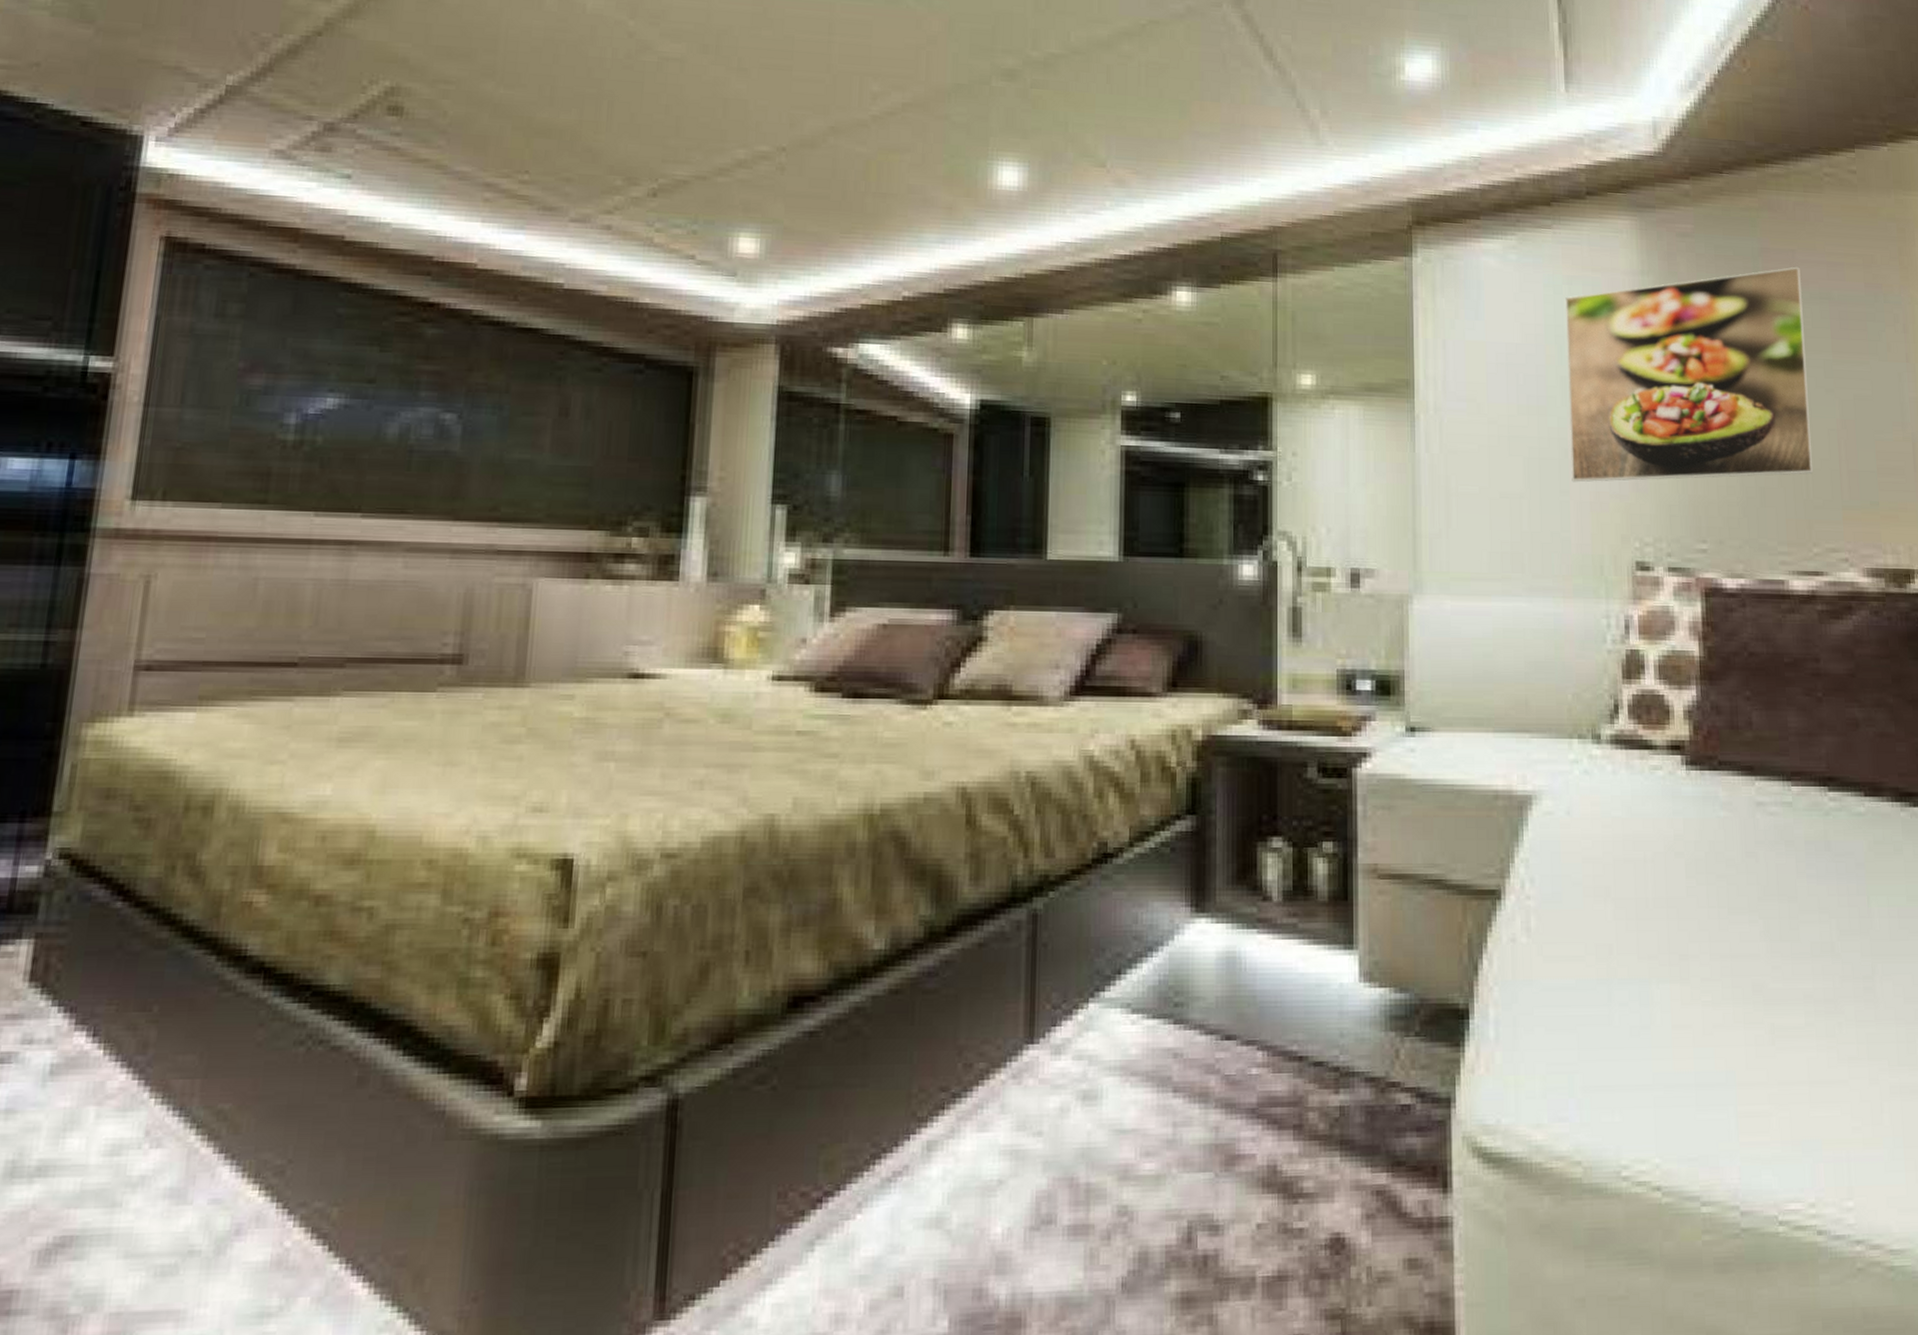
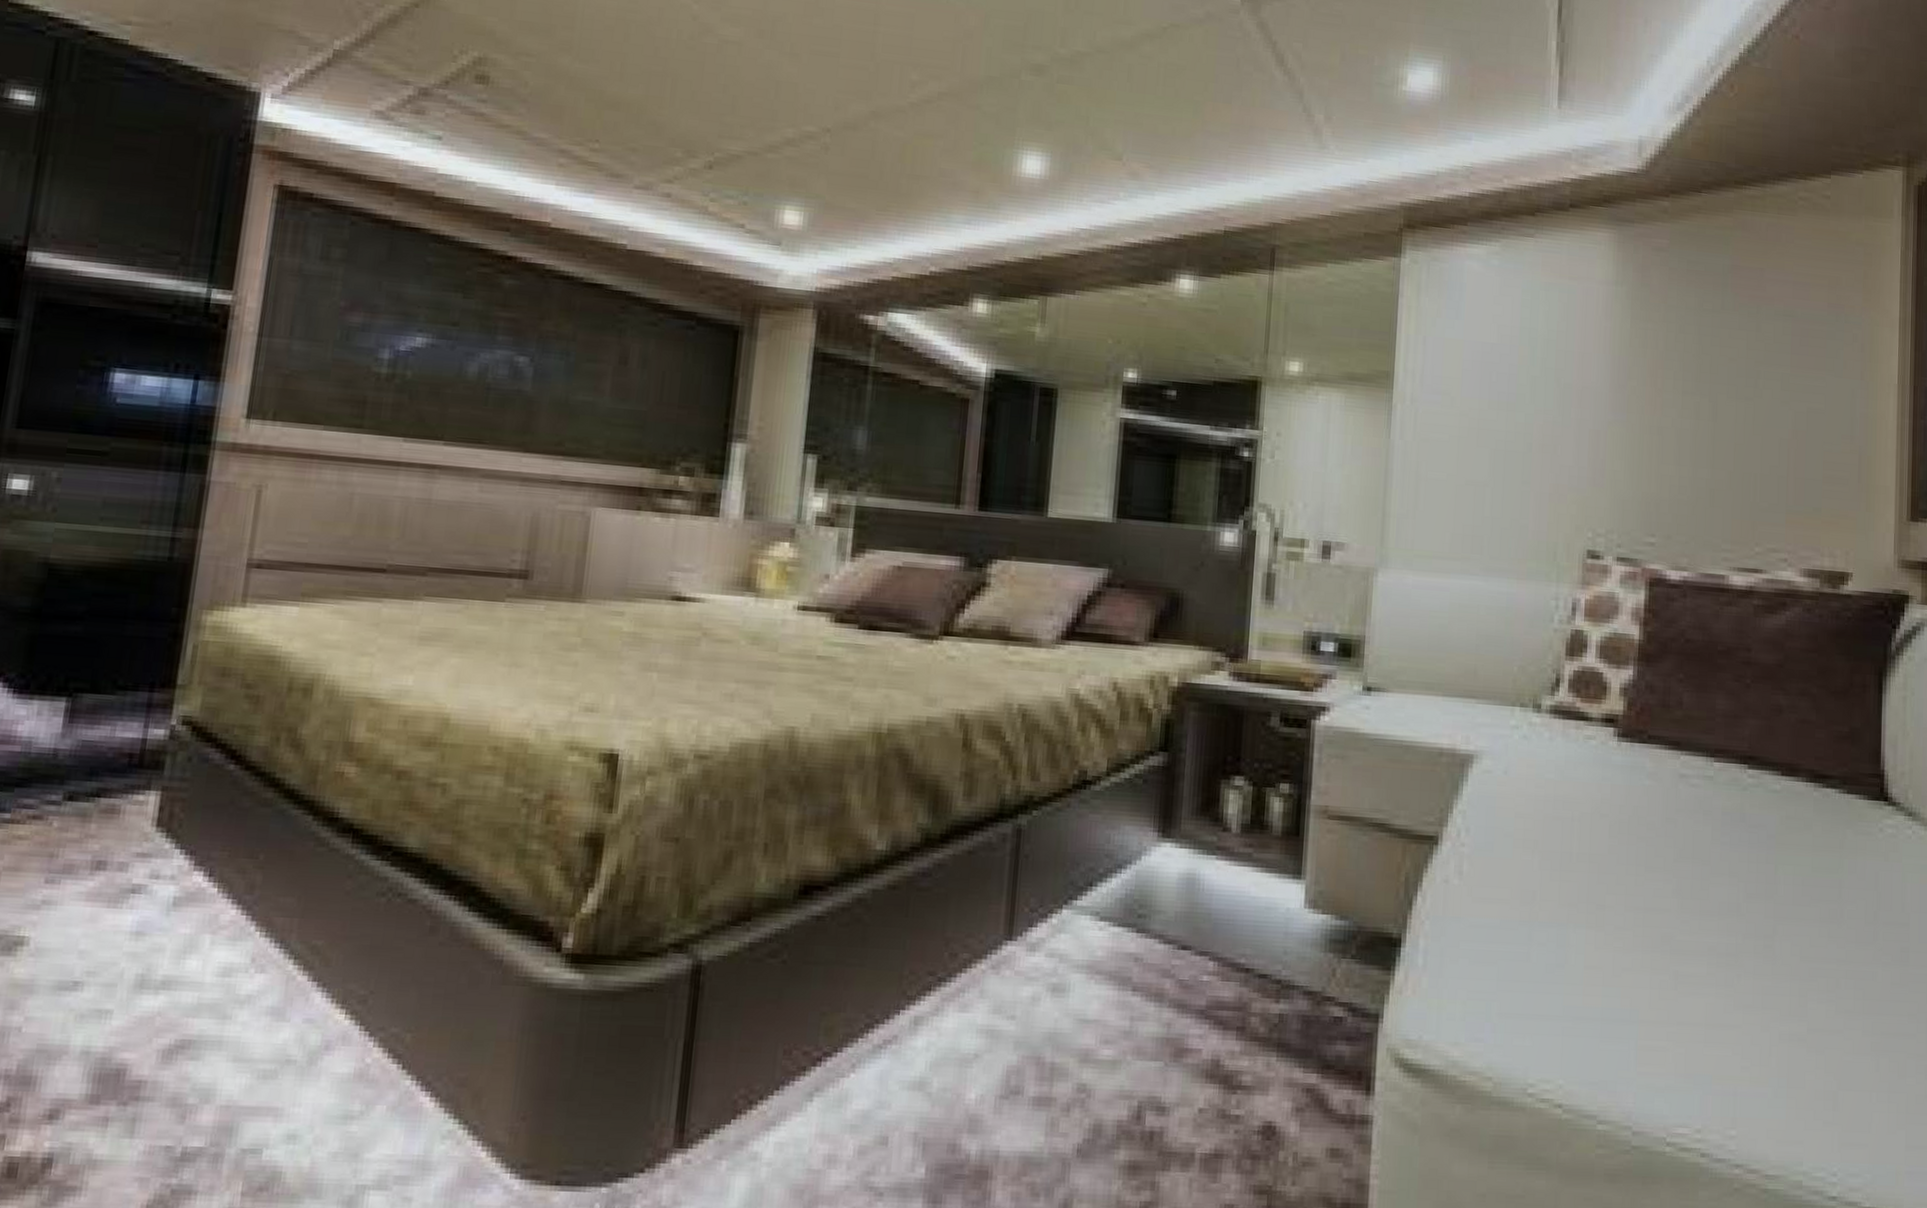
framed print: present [1565,266,1814,483] -> none [1534,284,1767,479]

